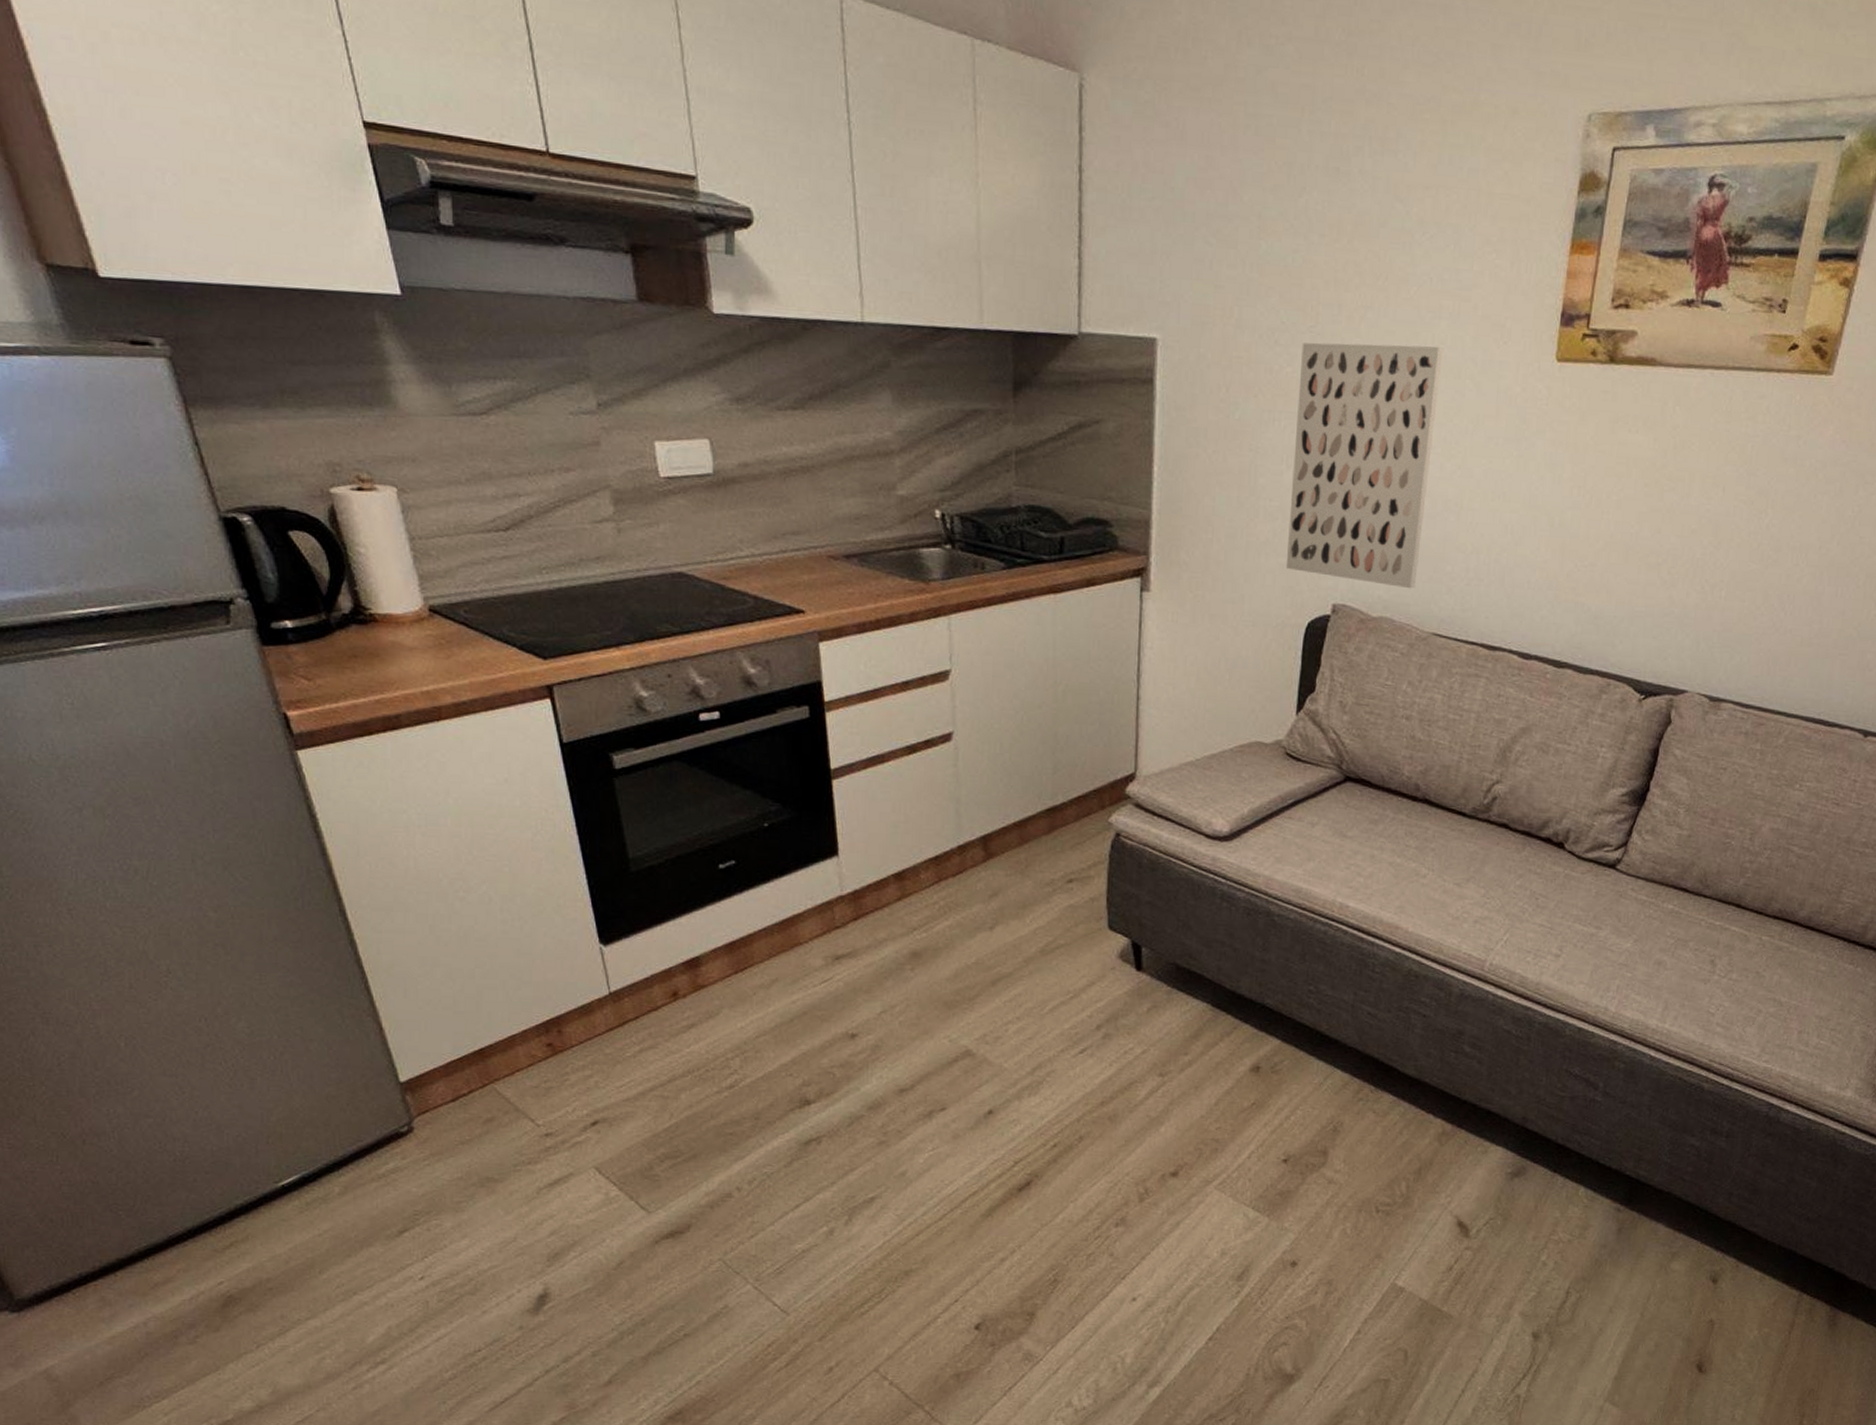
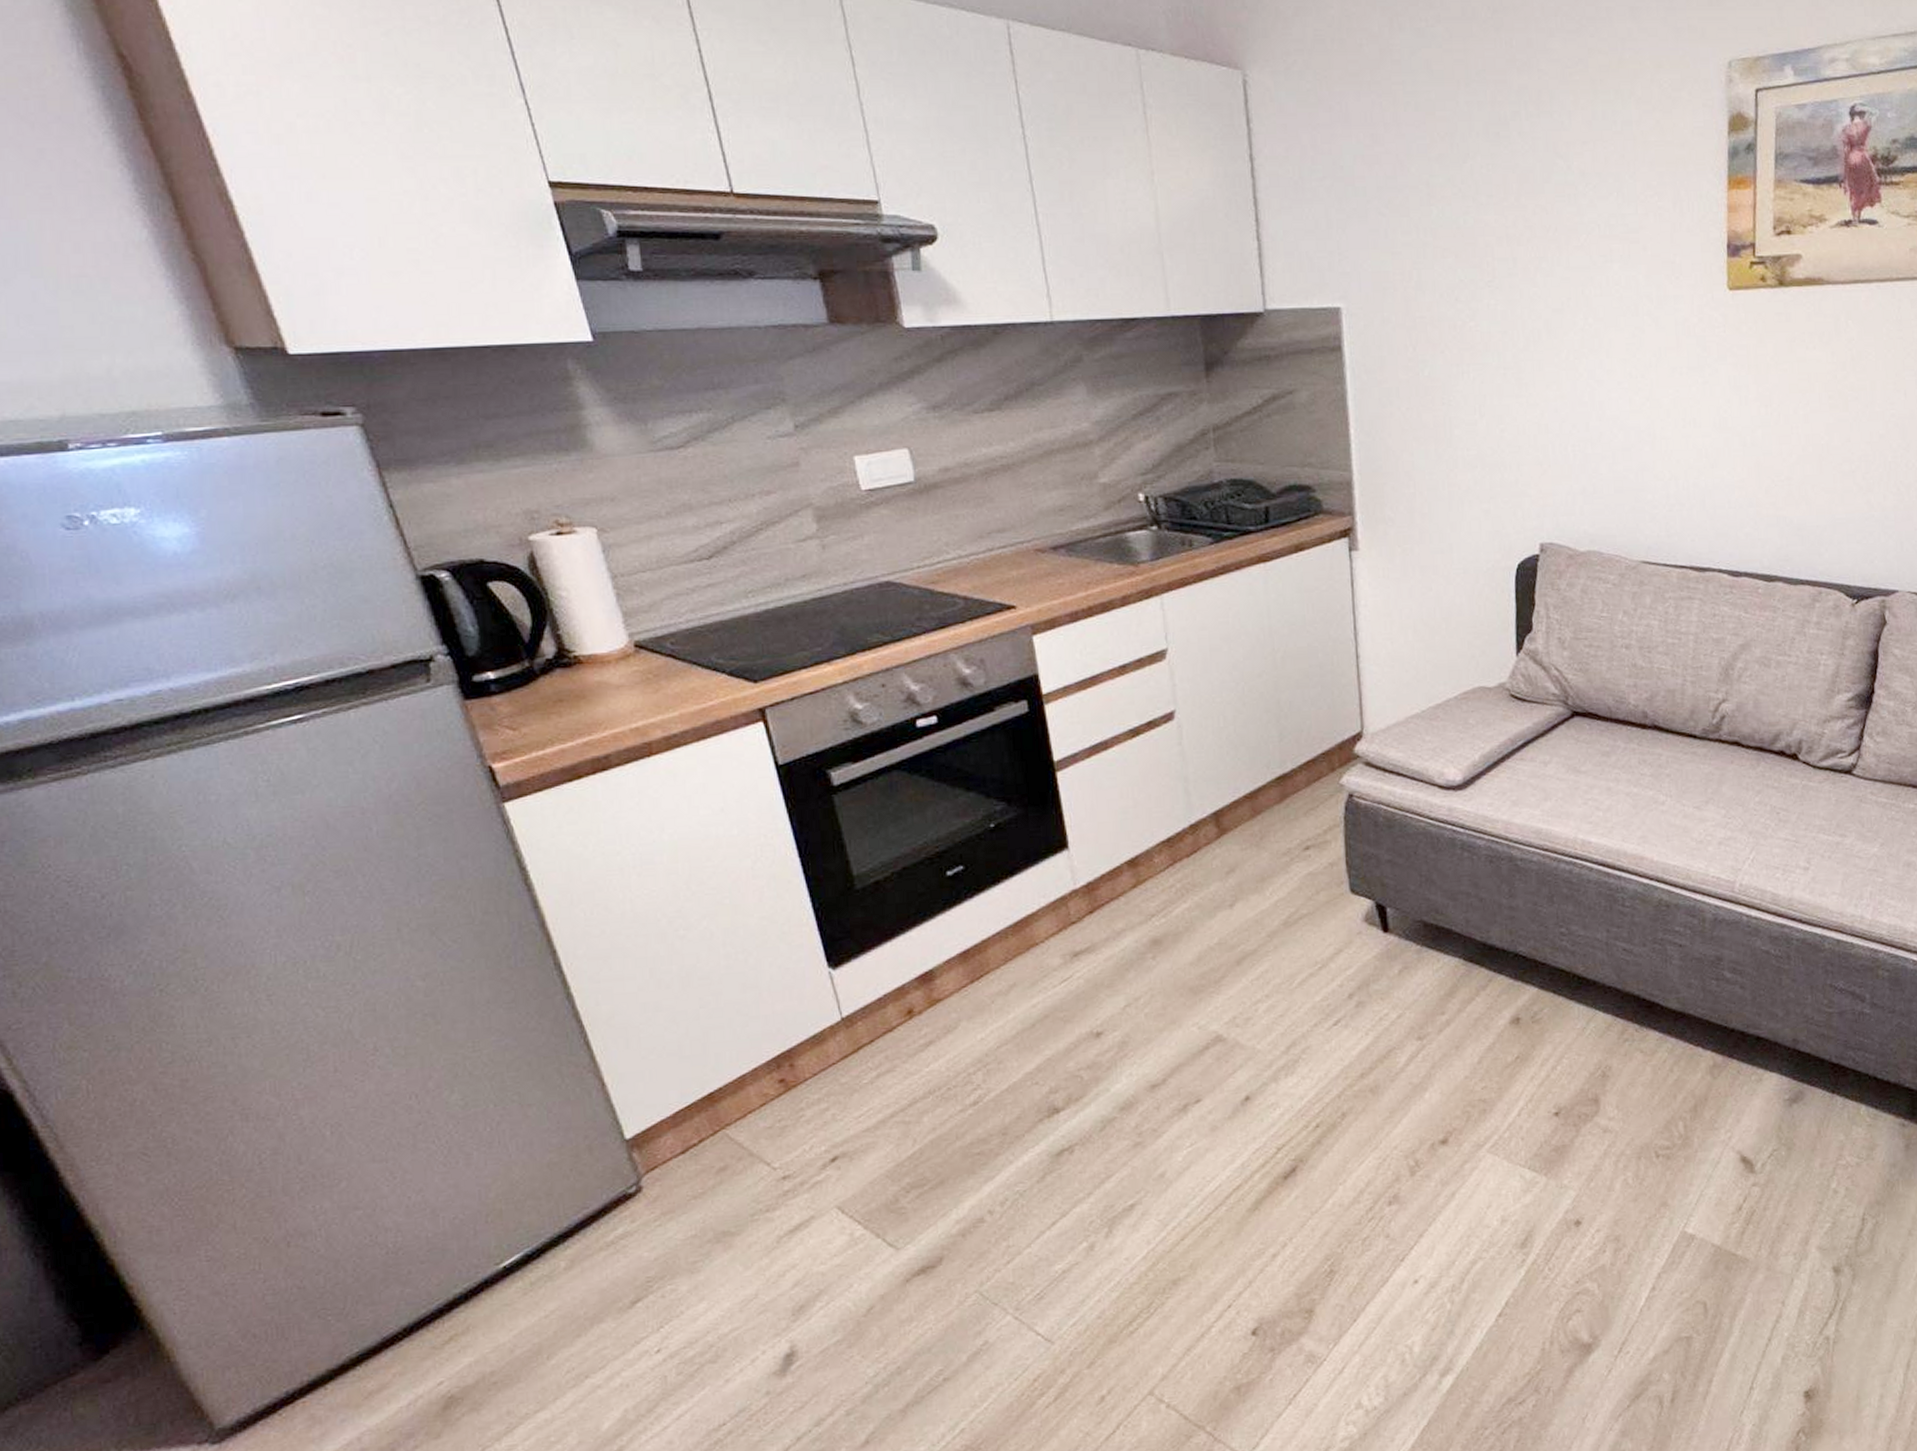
wall art: present [1285,342,1443,589] -> none [1482,287,1620,521]

